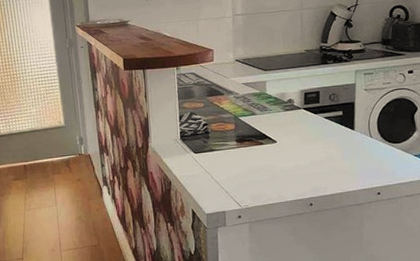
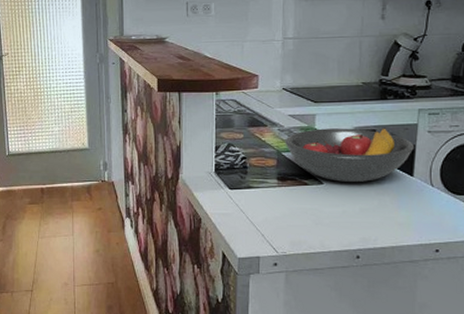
fruit bowl: none [241,89,353,140] -> present [285,128,414,183]

